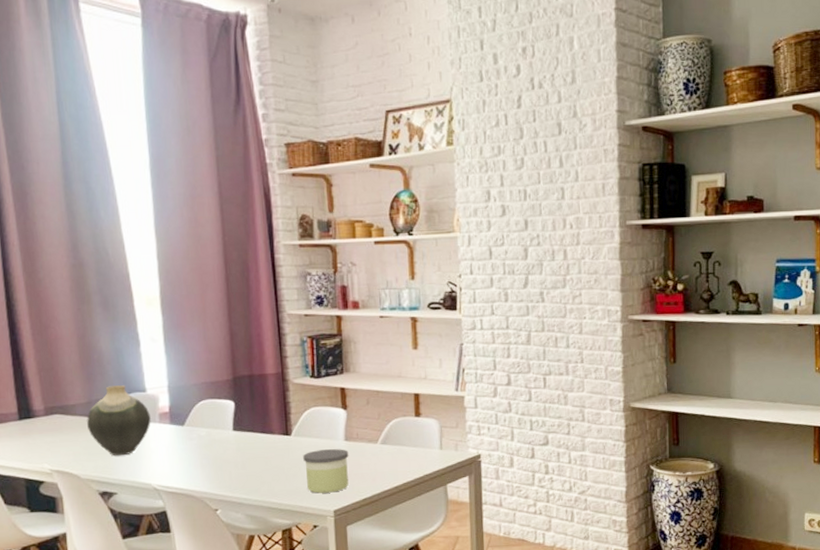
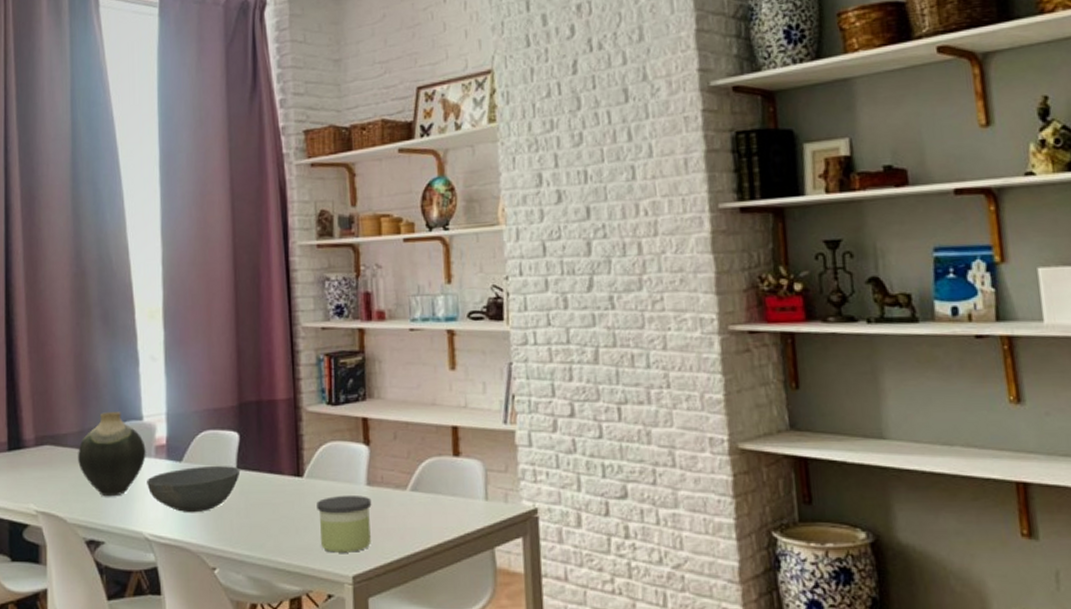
bowl: none [153,428,237,467] -> present [147,465,241,513]

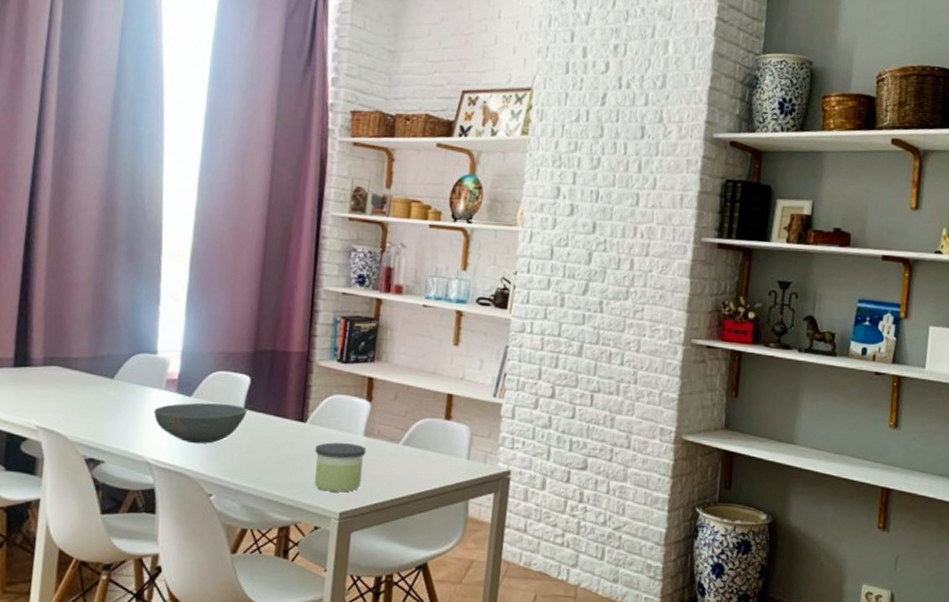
vase: present [78,412,146,497] -> none [86,342,157,421]

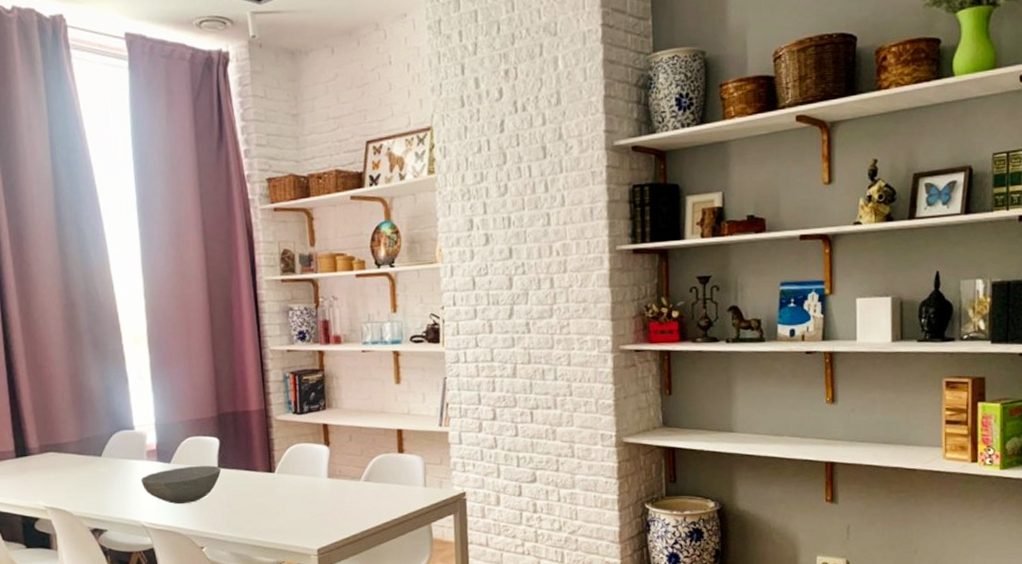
candle: present [315,442,367,492] -> none [286,486,332,532]

